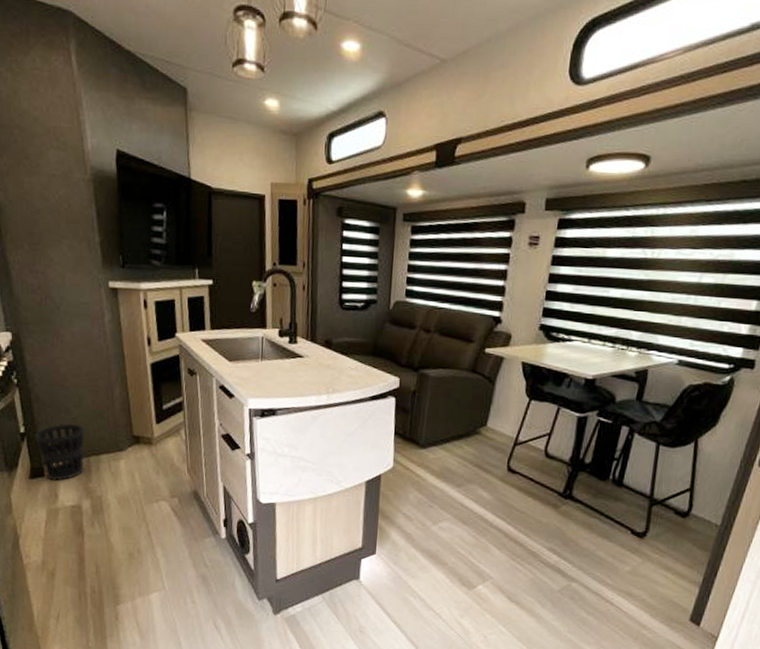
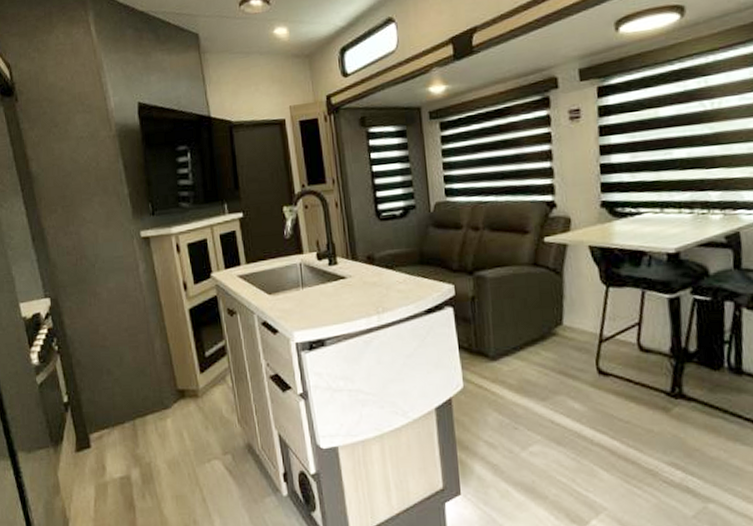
wastebasket: present [35,424,84,481] -> none [78,386,130,451]

